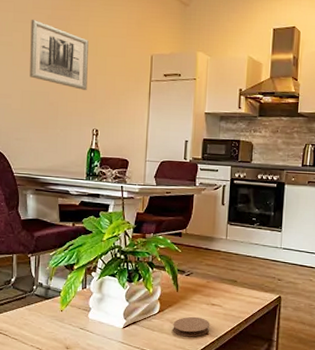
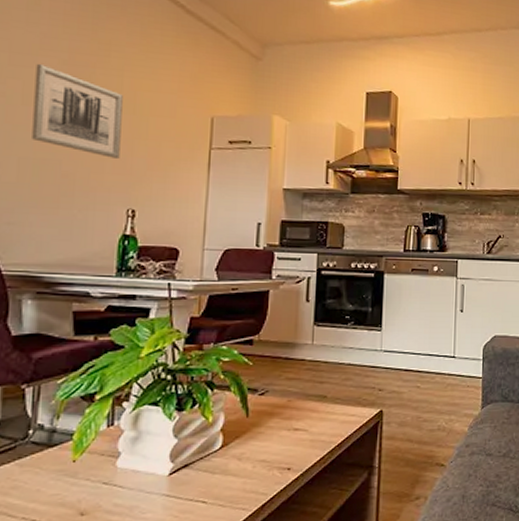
coaster: present [173,316,210,337] -> none [241,448,293,477]

